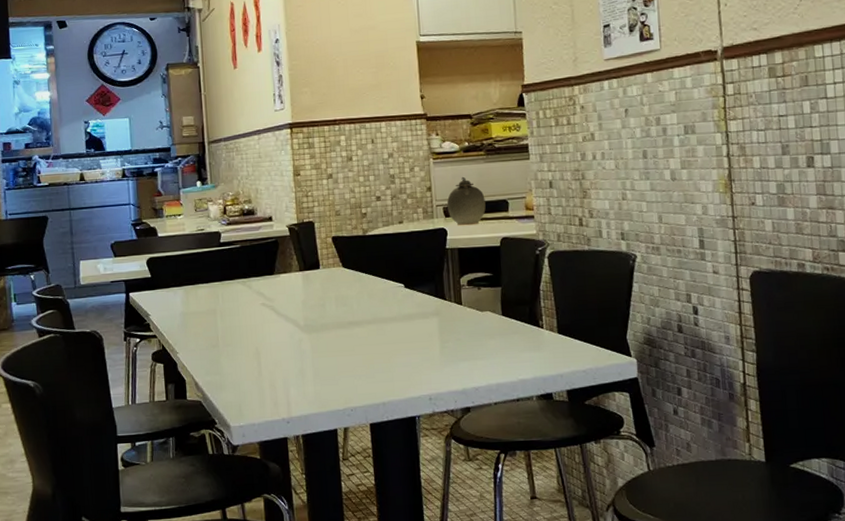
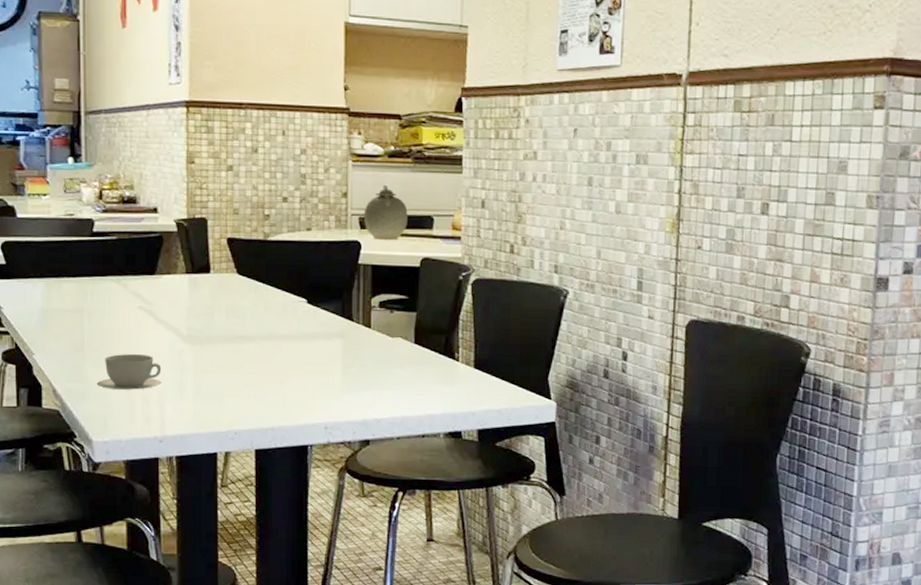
teacup: none [230,345,286,379] -> present [96,354,162,390]

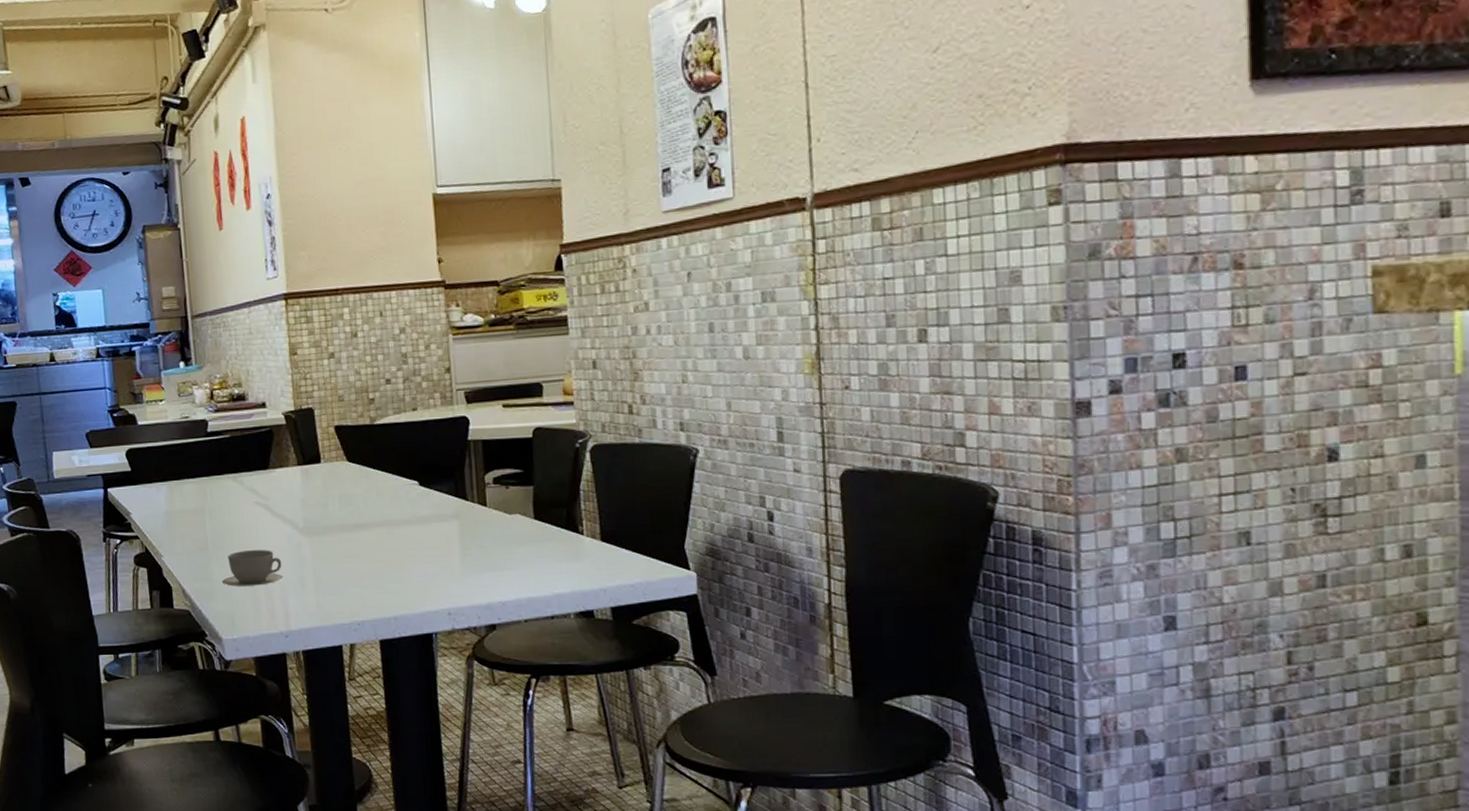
teapot: present [363,184,408,241] -> none [468,355,516,414]

